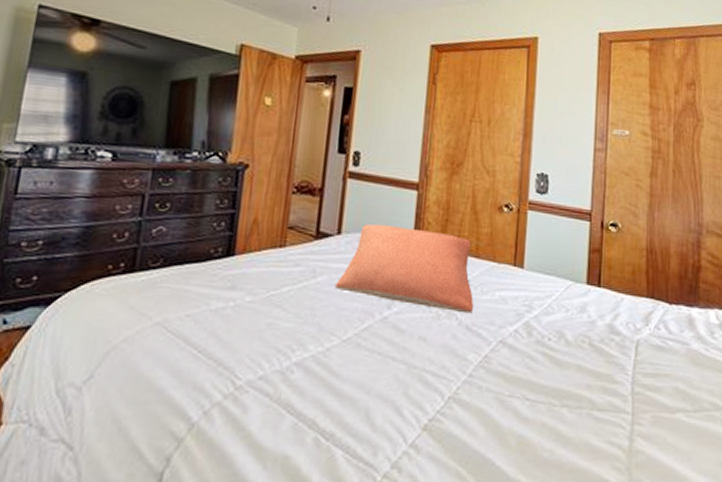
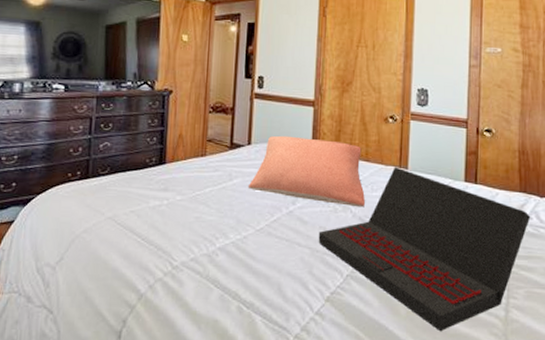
laptop: none [416,265,659,467] -> present [318,167,531,332]

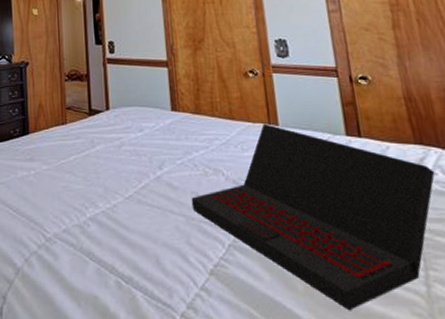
pillow: present [248,135,365,208] -> none [111,98,237,170]

